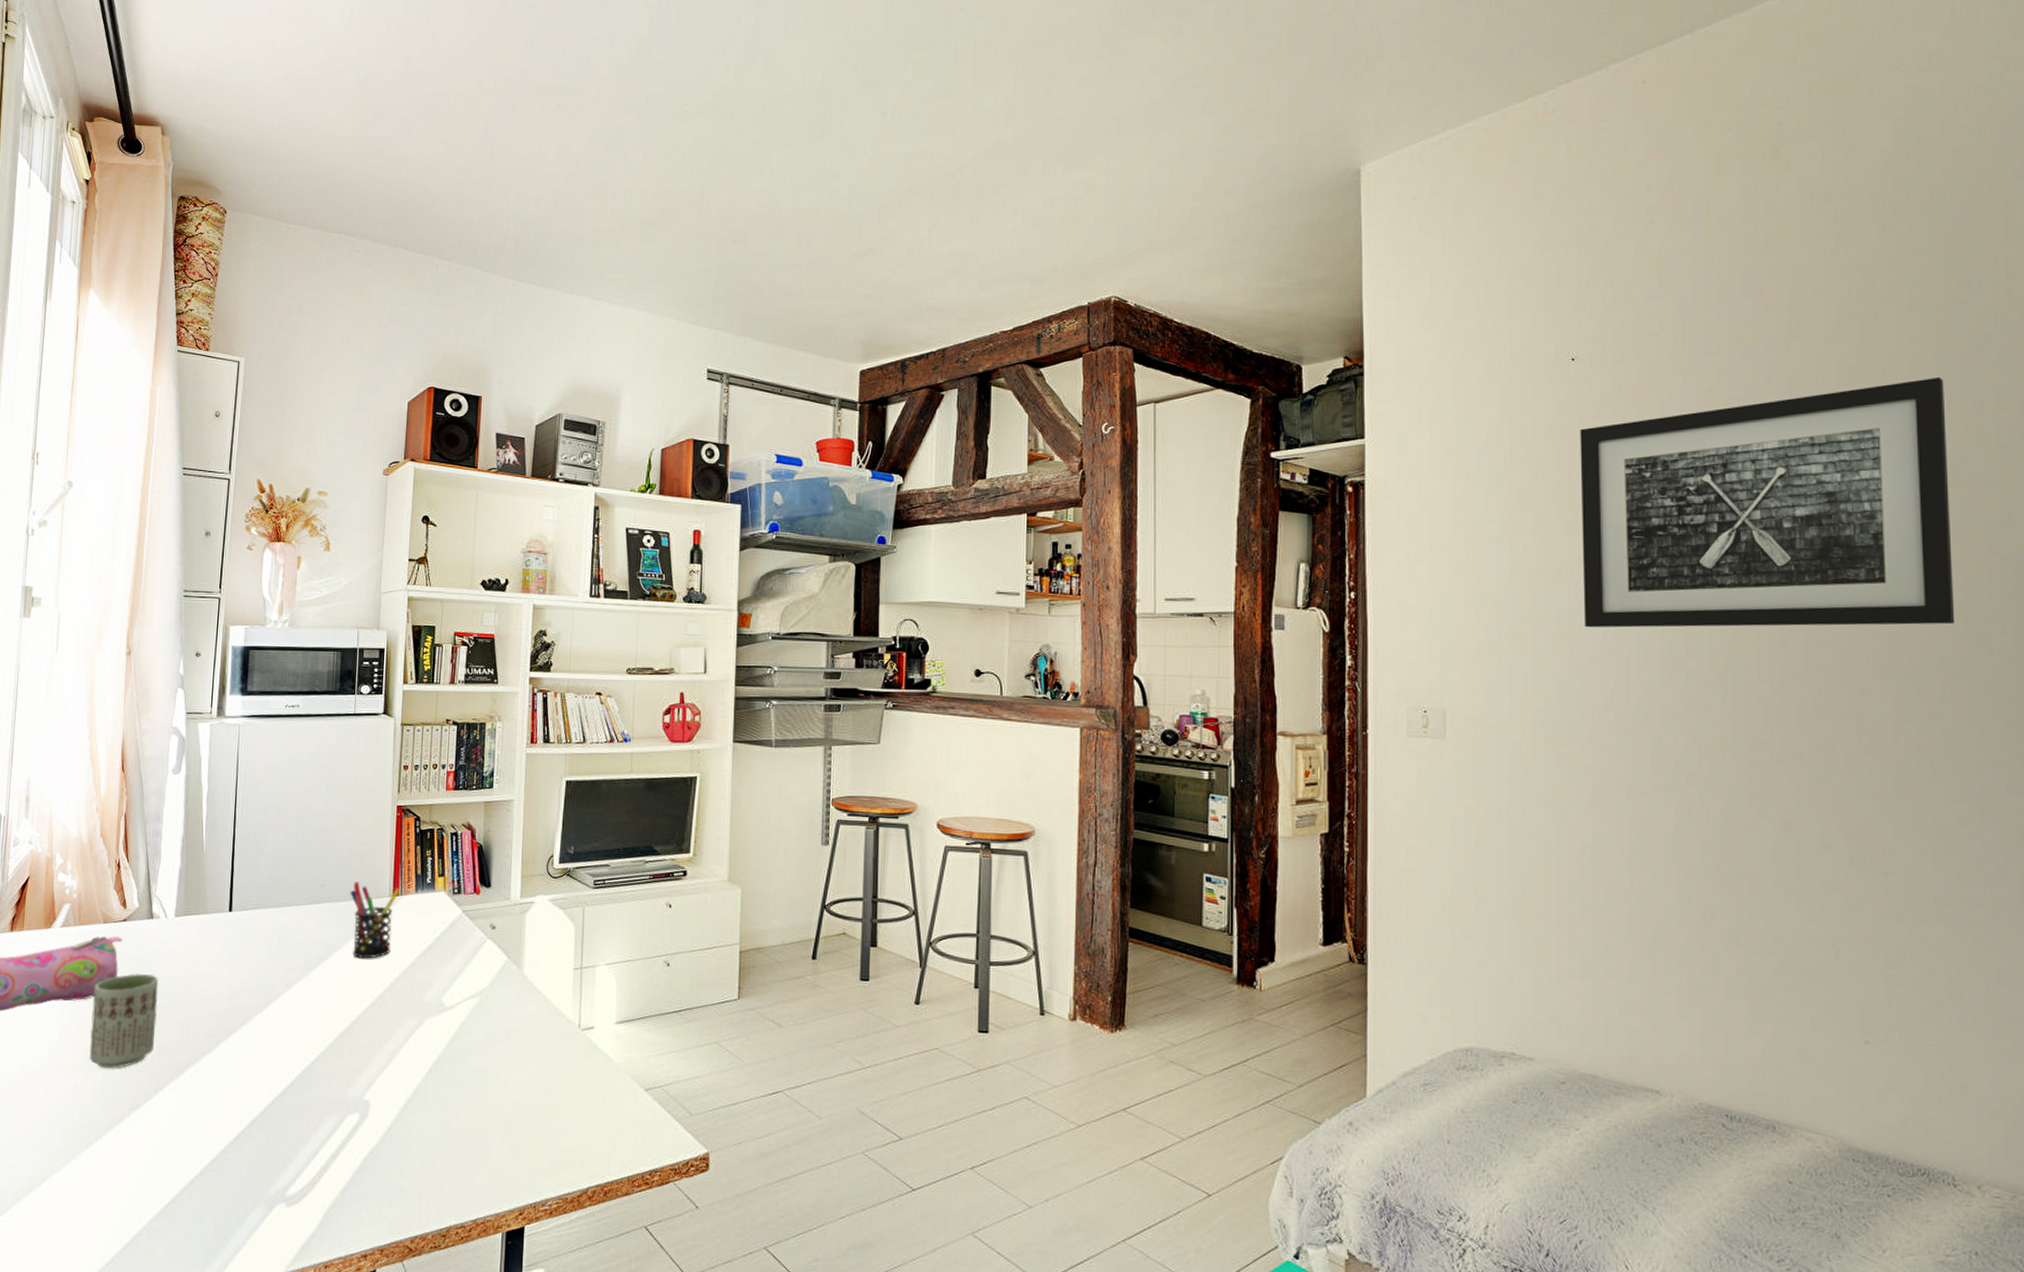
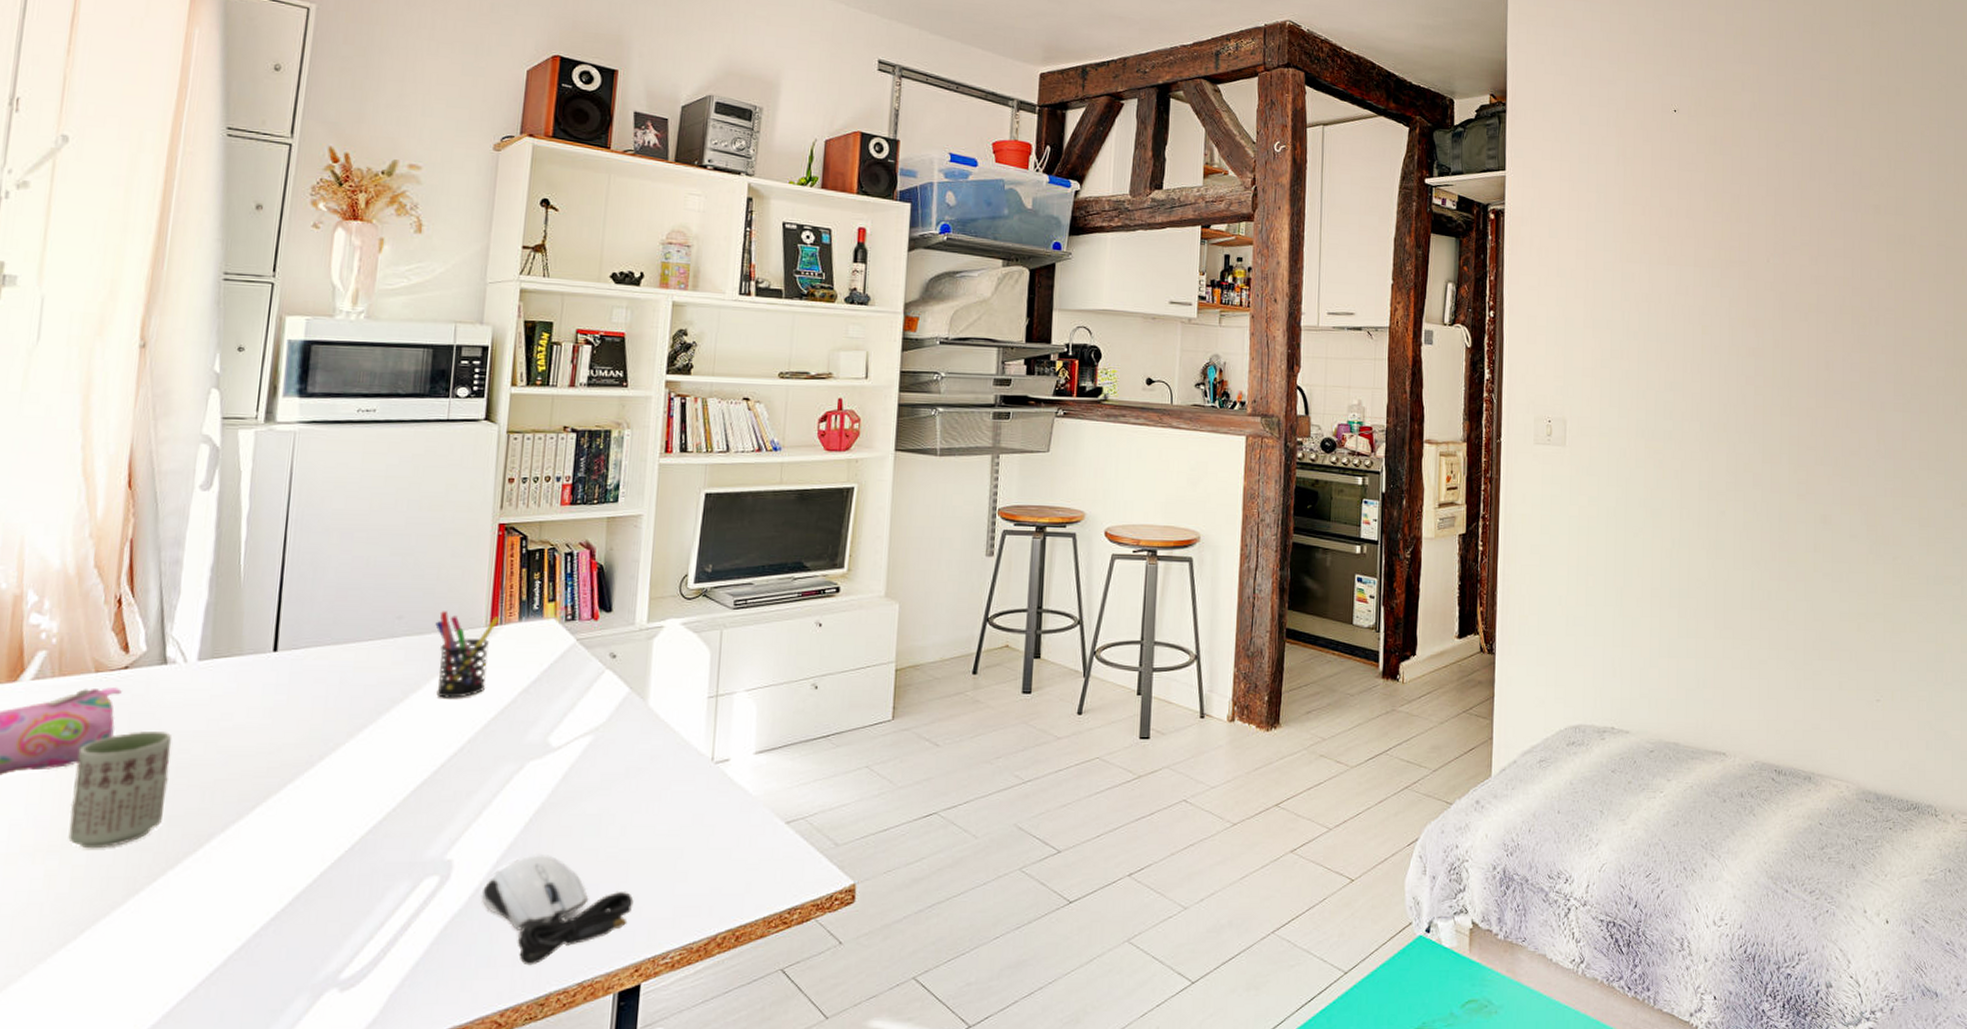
computer mouse: none [392,1101,517,1200] -> present [481,855,634,966]
wall art: present [1580,376,1955,628] -> none [1678,145,1947,351]

